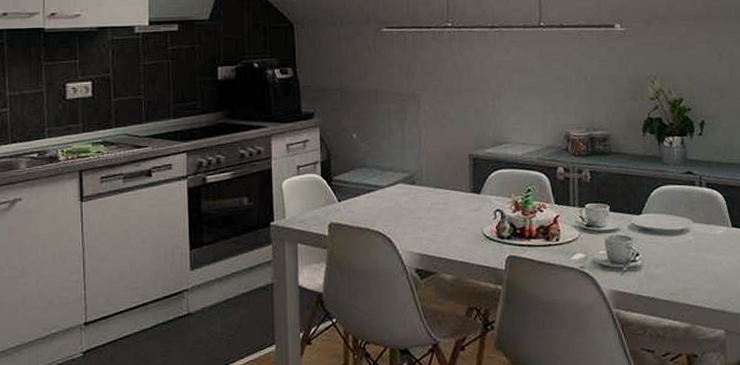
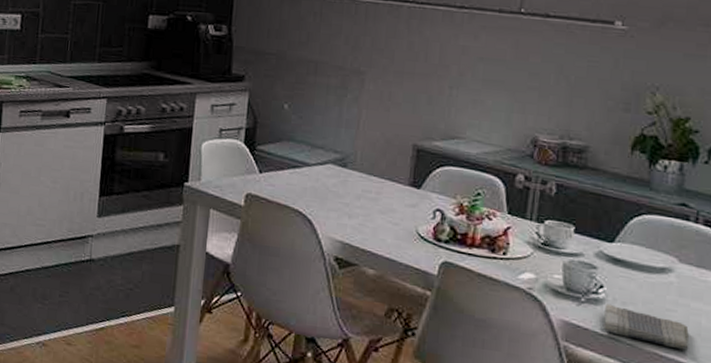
dish towel: none [643,268,711,298] -> present [604,303,690,351]

